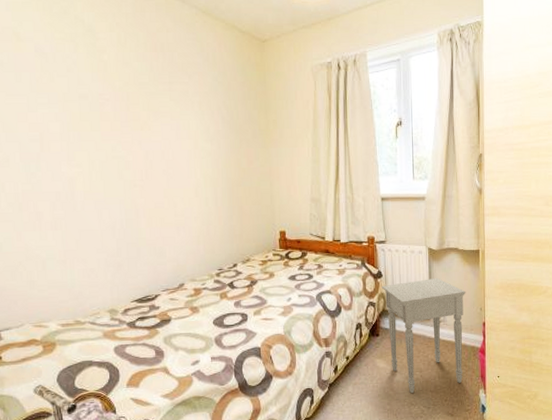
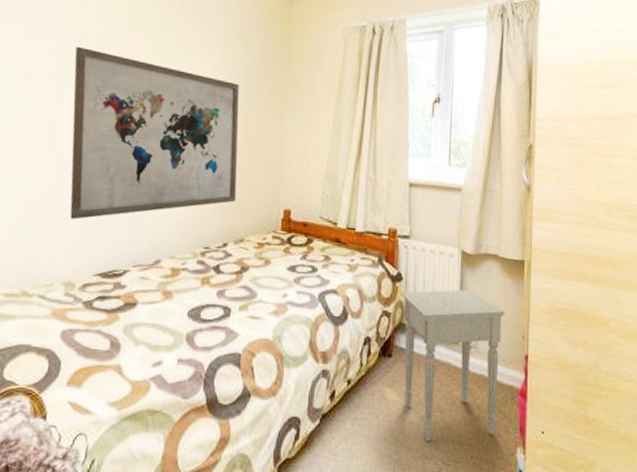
wall art: none [76,108,238,259] -> present [70,46,240,220]

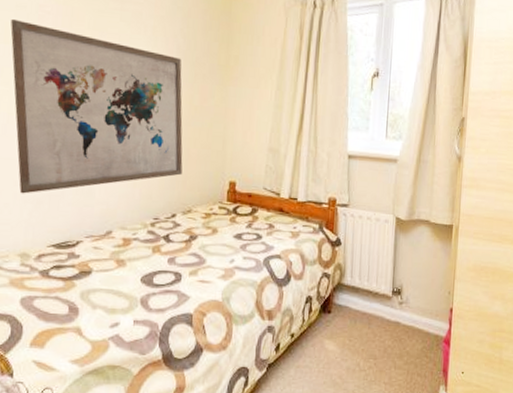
nightstand: present [401,289,506,442] -> none [339,251,434,384]

